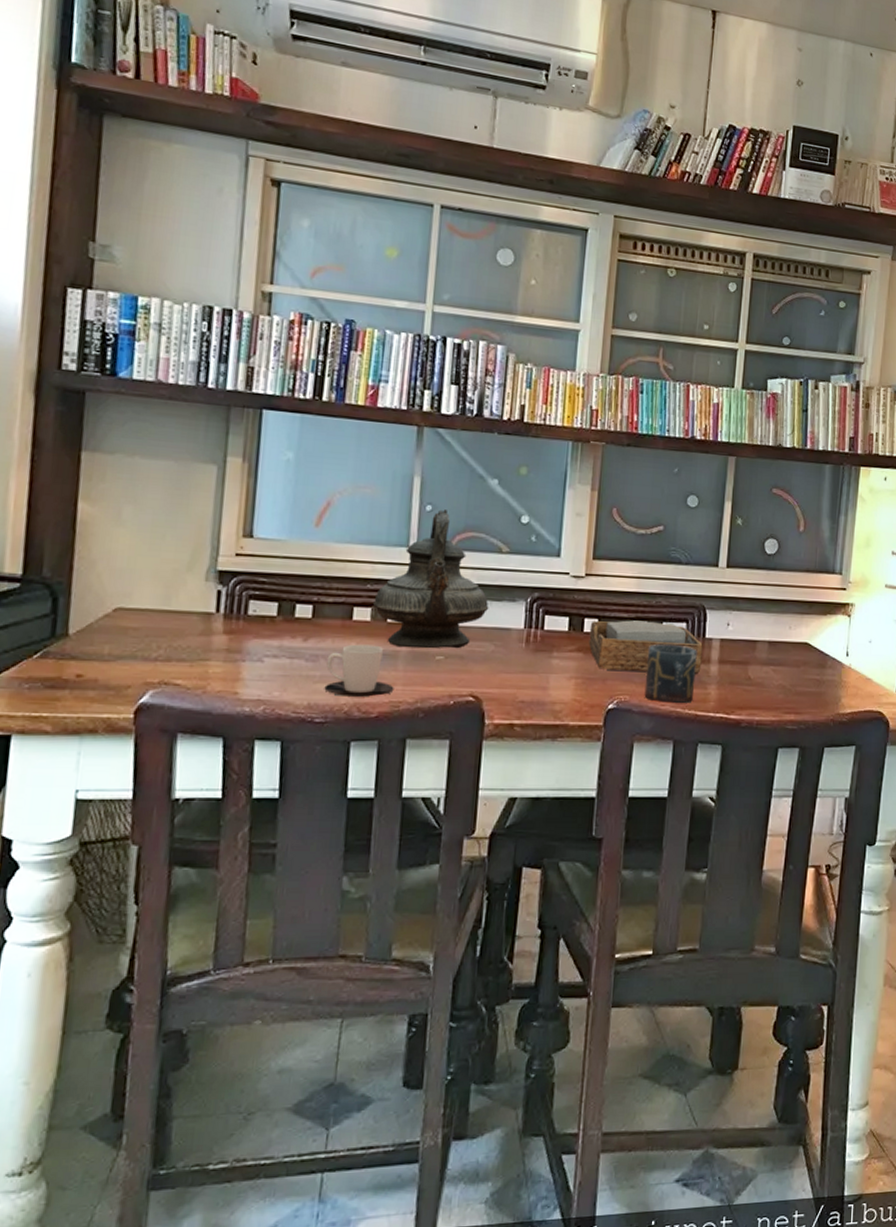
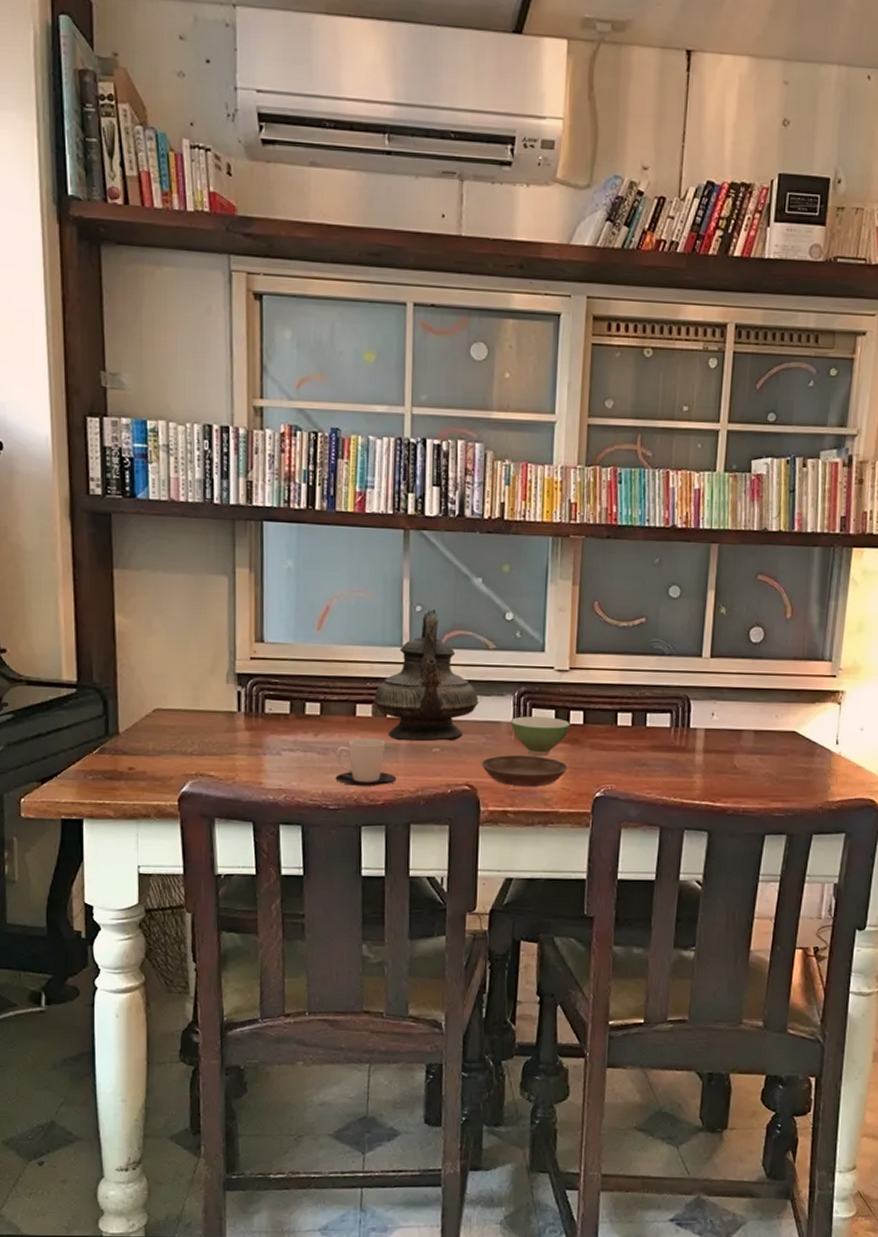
saucer: none [488,664,580,698] -> present [481,755,568,787]
bowl: none [521,623,584,666] -> present [510,716,570,757]
napkin holder: present [588,620,703,675] -> none [575,712,688,764]
cup: present [644,644,697,704] -> none [630,734,682,792]

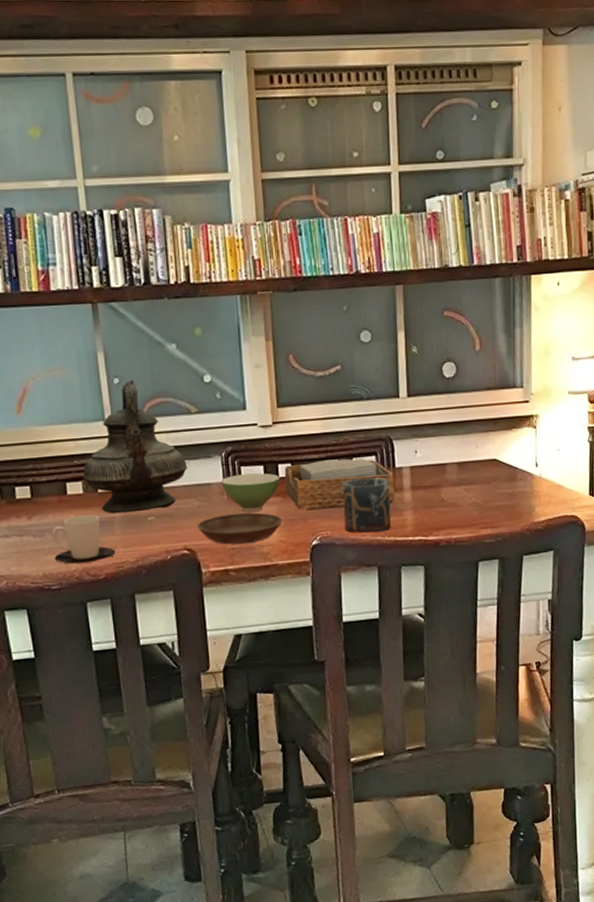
napkin holder: none [575,712,688,764] -> present [284,458,395,510]
cup: none [630,734,682,792] -> present [342,477,392,534]

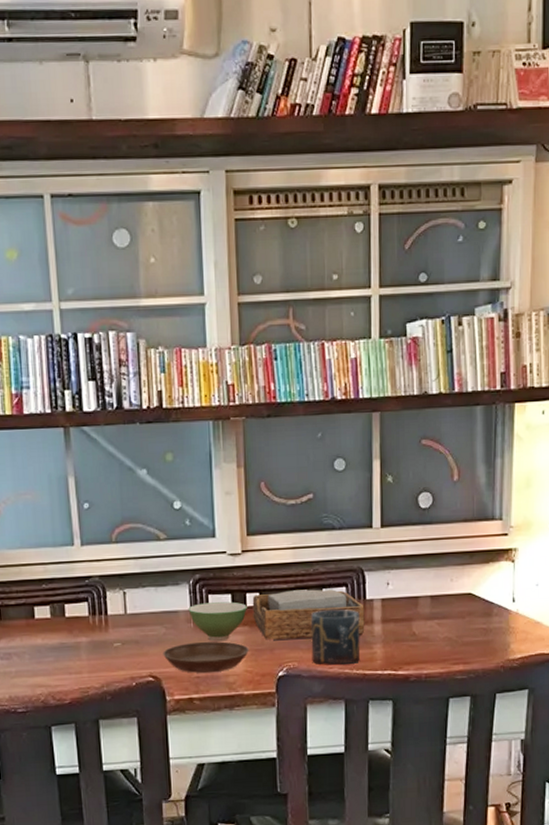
cup: present [52,514,116,564] -> none [19,639,81,687]
teapot: present [82,380,188,514] -> none [49,505,155,639]

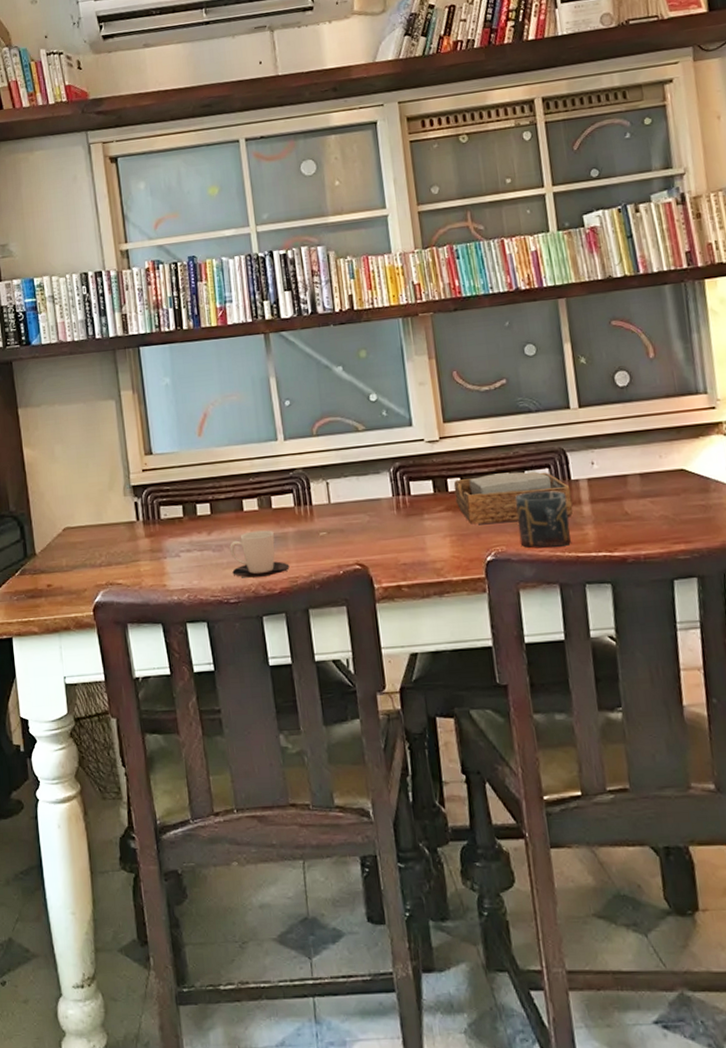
cup: none [19,639,81,687] -> present [230,530,290,578]
saucer: present [163,641,249,673] -> none [368,527,455,560]
bowl: present [188,601,247,642] -> none [390,487,449,528]

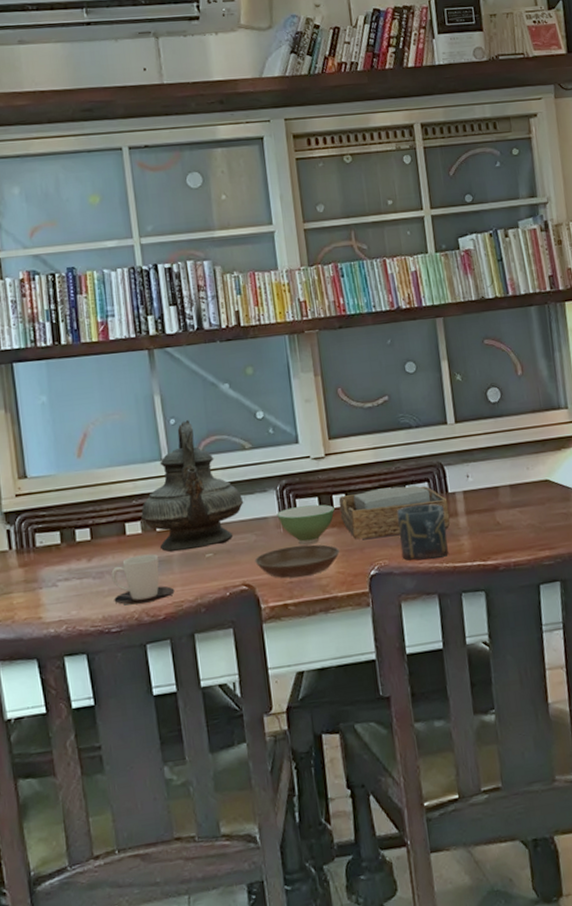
teapot: none [257,402,357,530] -> present [140,420,244,553]
saucer: none [368,527,455,560] -> present [254,544,340,579]
bowl: none [390,487,449,528] -> present [277,504,335,545]

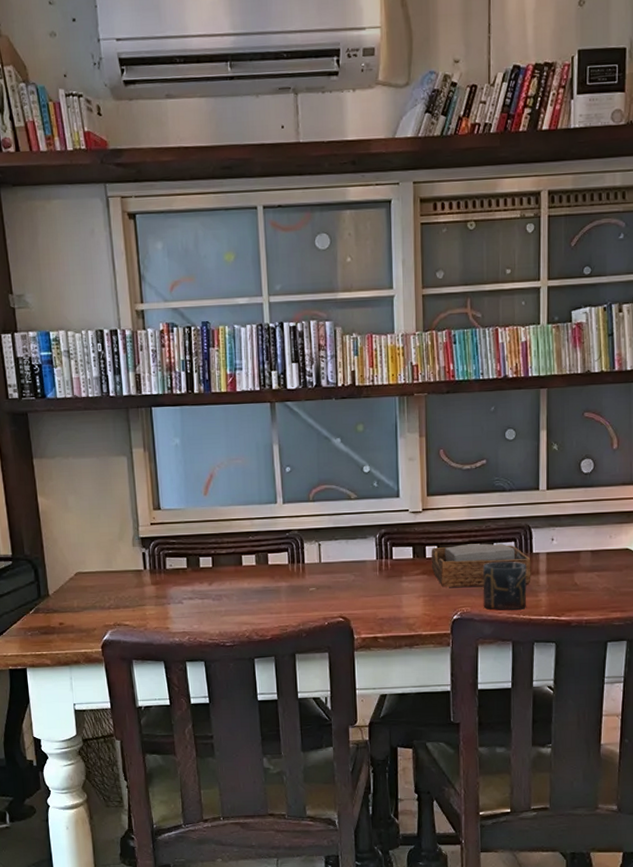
cup: present [111,554,175,605] -> none [228,583,281,625]
teapot: present [140,420,244,553] -> none [255,469,346,584]
saucer: present [254,544,340,579] -> none [352,588,427,615]
bowl: present [277,504,335,545] -> none [374,553,426,588]

